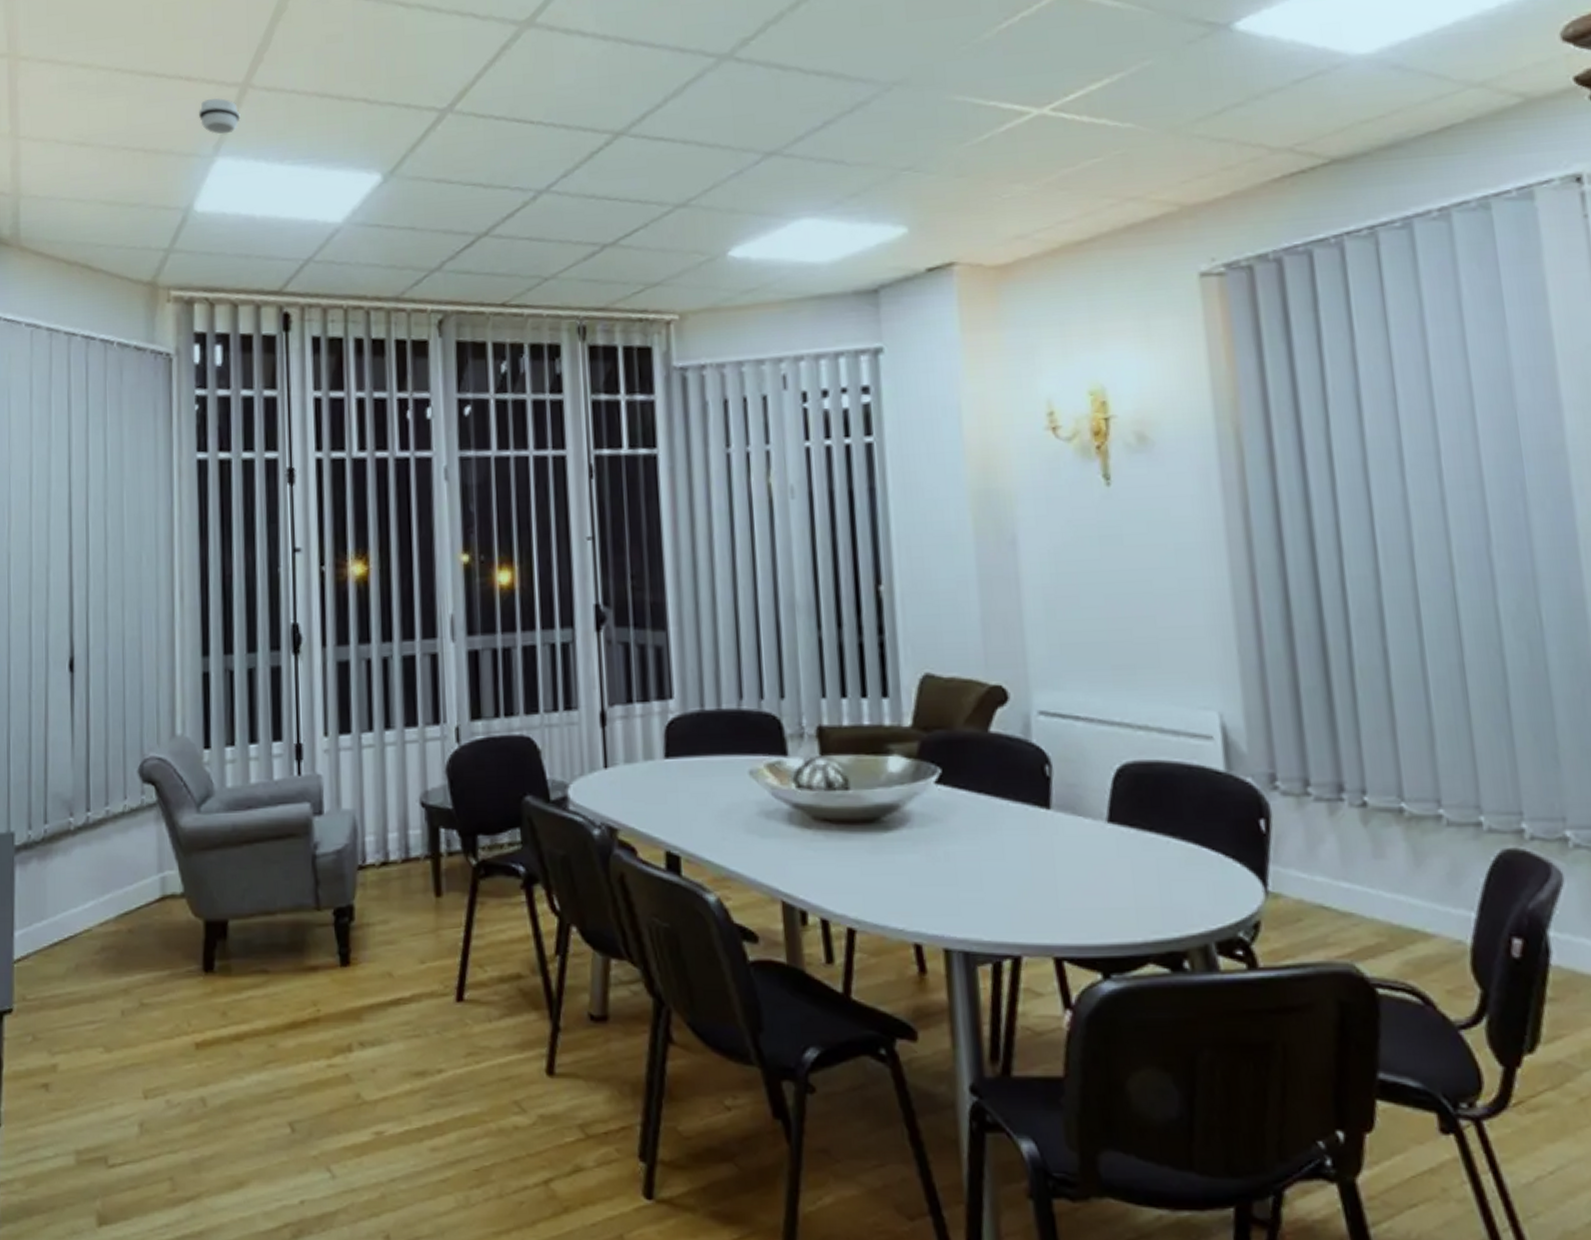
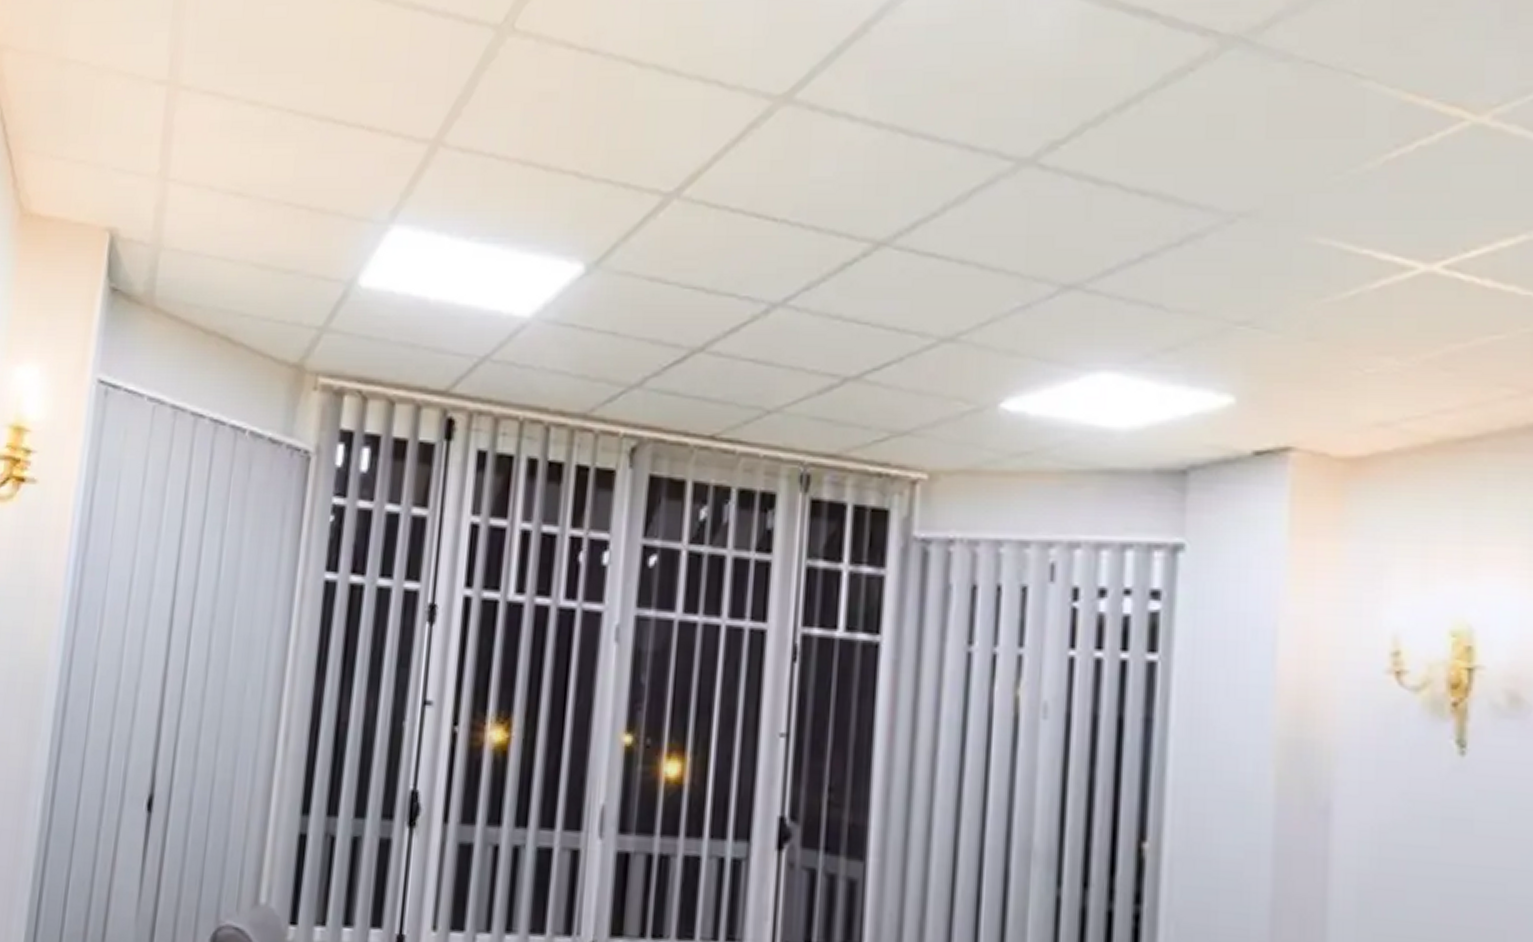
smoke detector: present [198,98,240,135] -> none [377,155,426,199]

